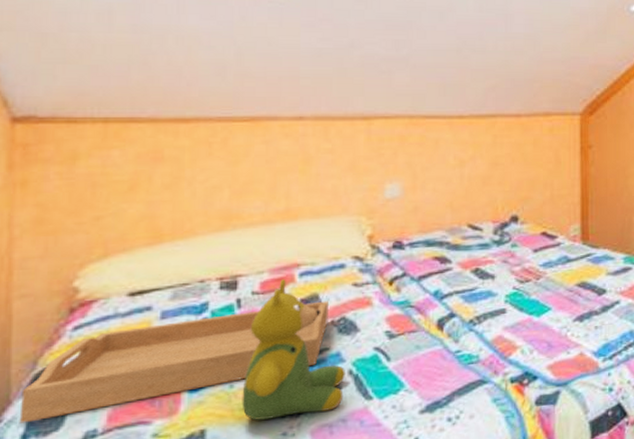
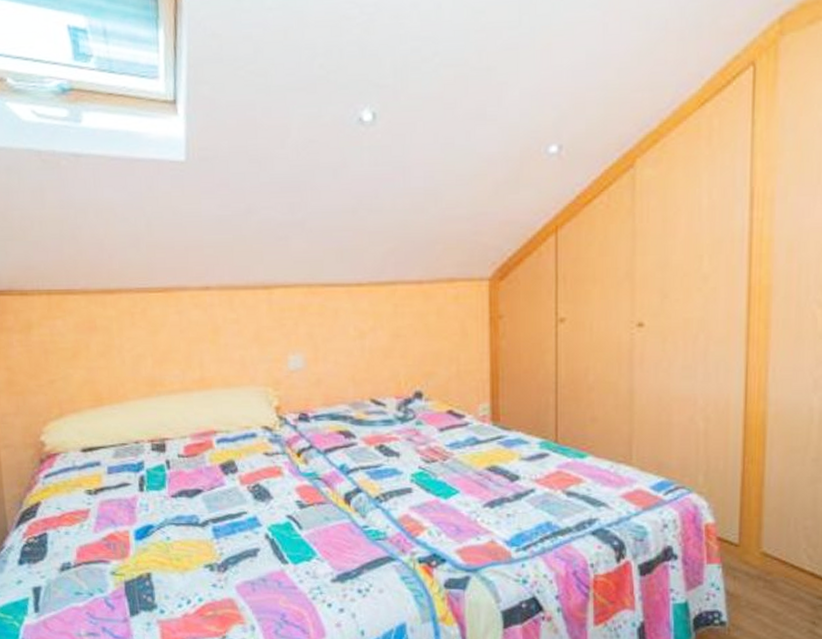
serving tray: present [19,301,330,424] -> none [14,468,245,551]
teddy bear: present [242,279,345,421] -> none [177,445,262,571]

